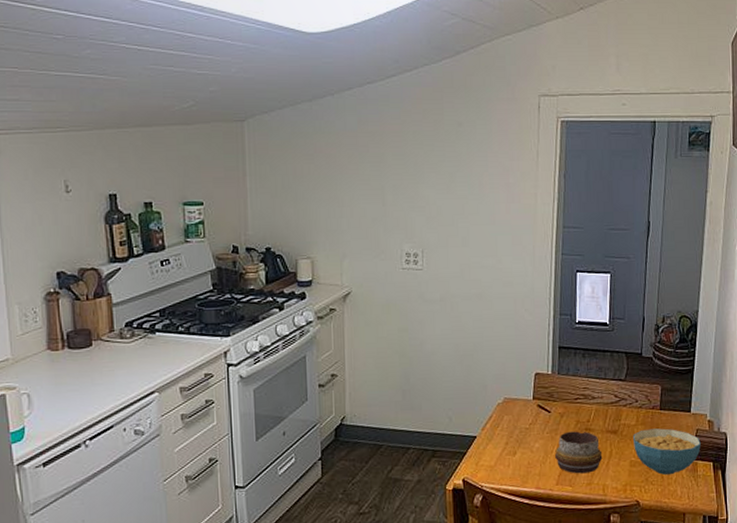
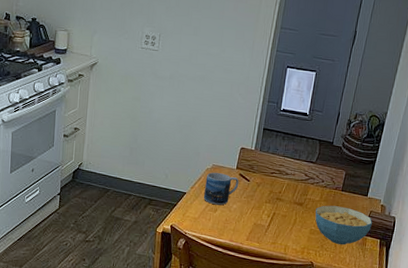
mug: none [497,407,539,447] -> present [203,172,239,205]
decorative bowl: present [554,431,603,474] -> none [248,198,288,235]

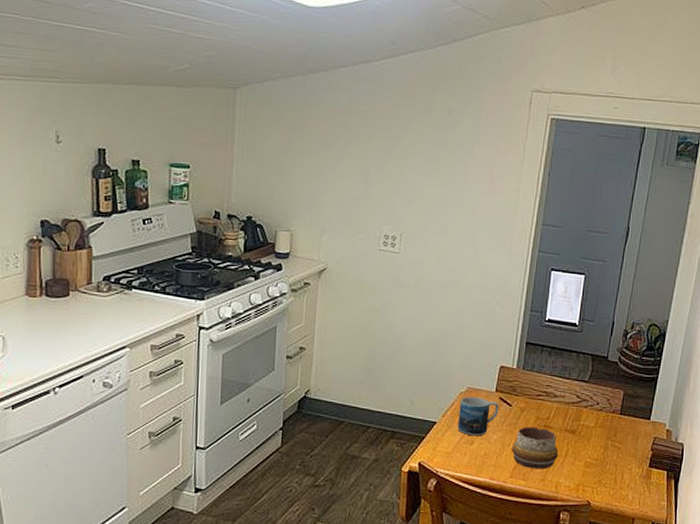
decorative bowl: none [248,198,288,235] -> present [511,426,559,470]
cereal bowl: present [315,205,372,245] -> none [590,432,657,480]

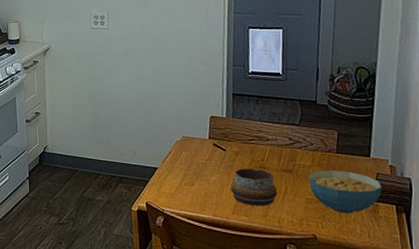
mug: present [457,397,500,436] -> none [176,145,215,179]
cereal bowl: none [590,432,657,480] -> present [308,170,382,214]

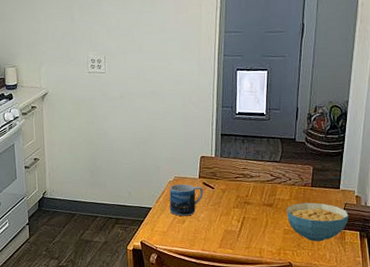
mug: none [176,145,215,179] -> present [169,184,204,217]
decorative bowl: present [230,168,278,206] -> none [217,204,260,239]

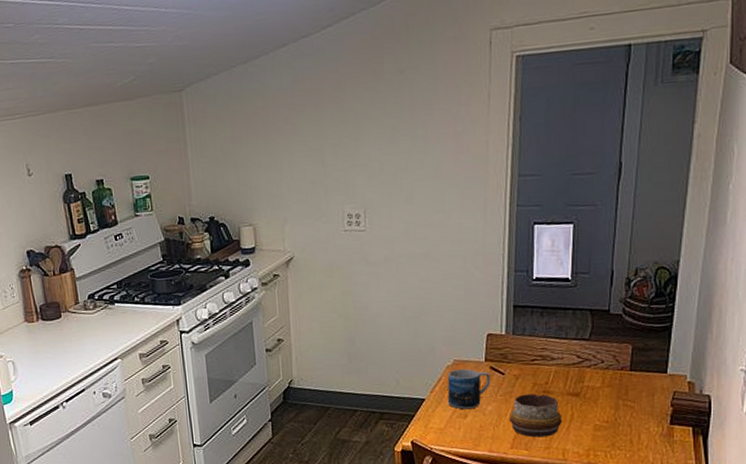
decorative bowl: none [217,204,260,239] -> present [508,393,563,438]
cereal bowl: present [286,202,349,242] -> none [597,390,678,441]

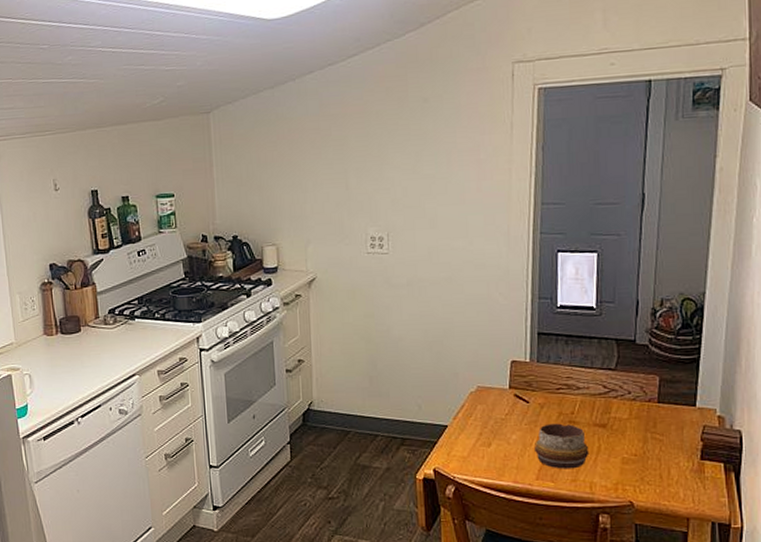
mug: present [447,369,491,410] -> none [470,396,516,438]

